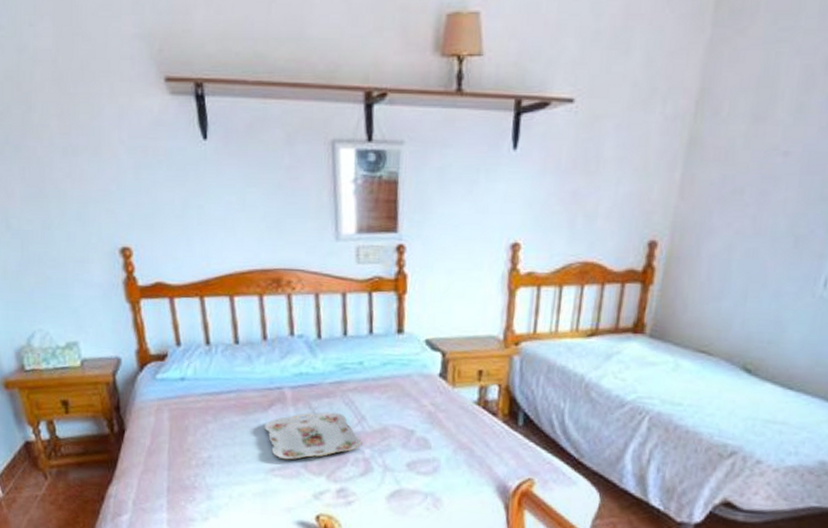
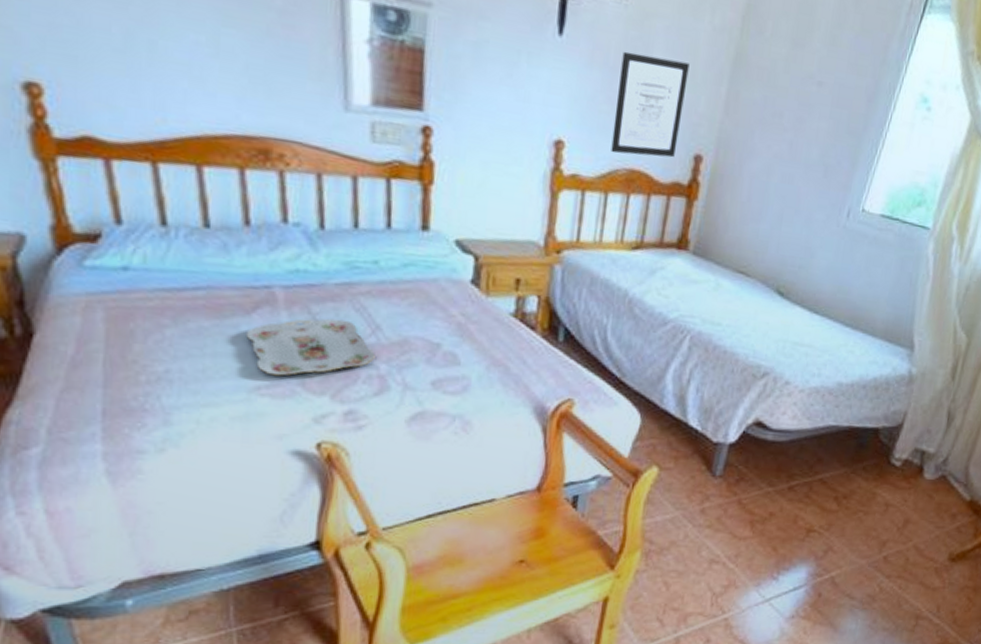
wall art: none [564,154,641,249] -> present [611,51,690,158]

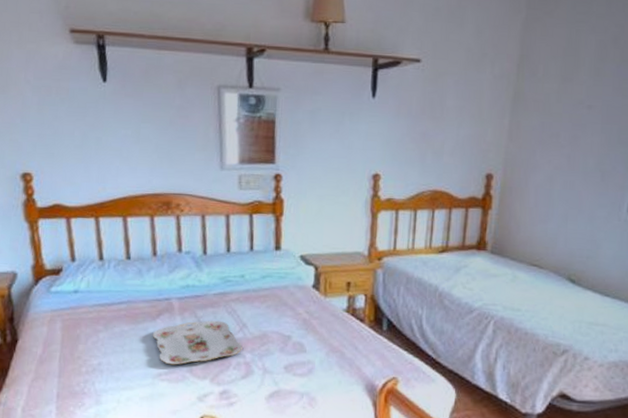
wall art: present [611,51,690,158] -> none [417,103,477,180]

